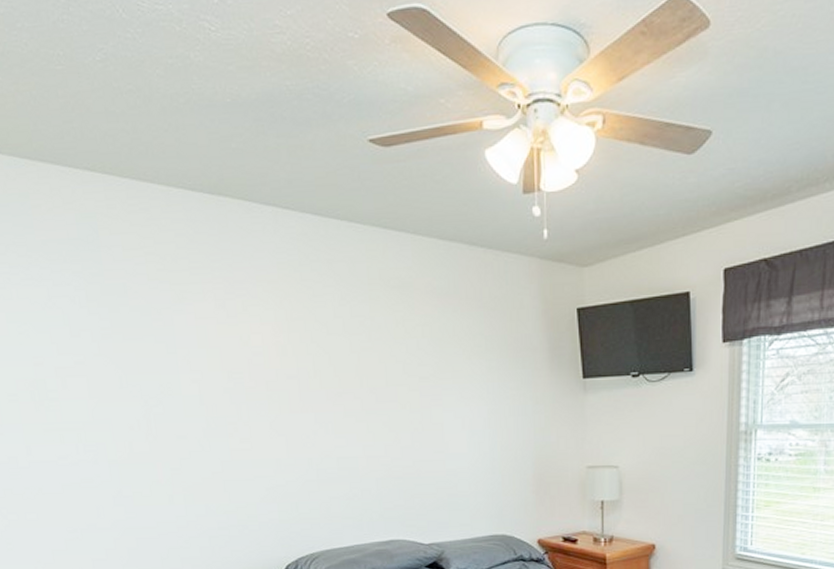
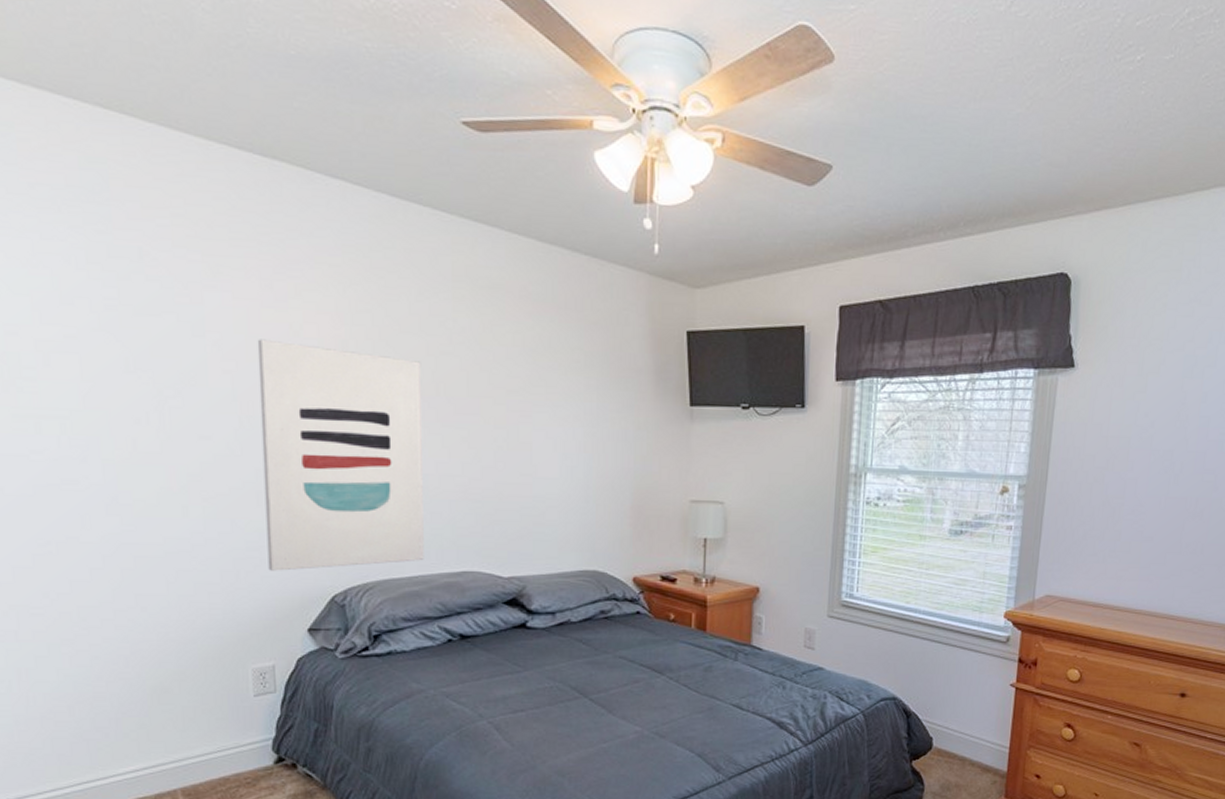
wall art: none [216,351,358,546] -> present [257,339,424,571]

